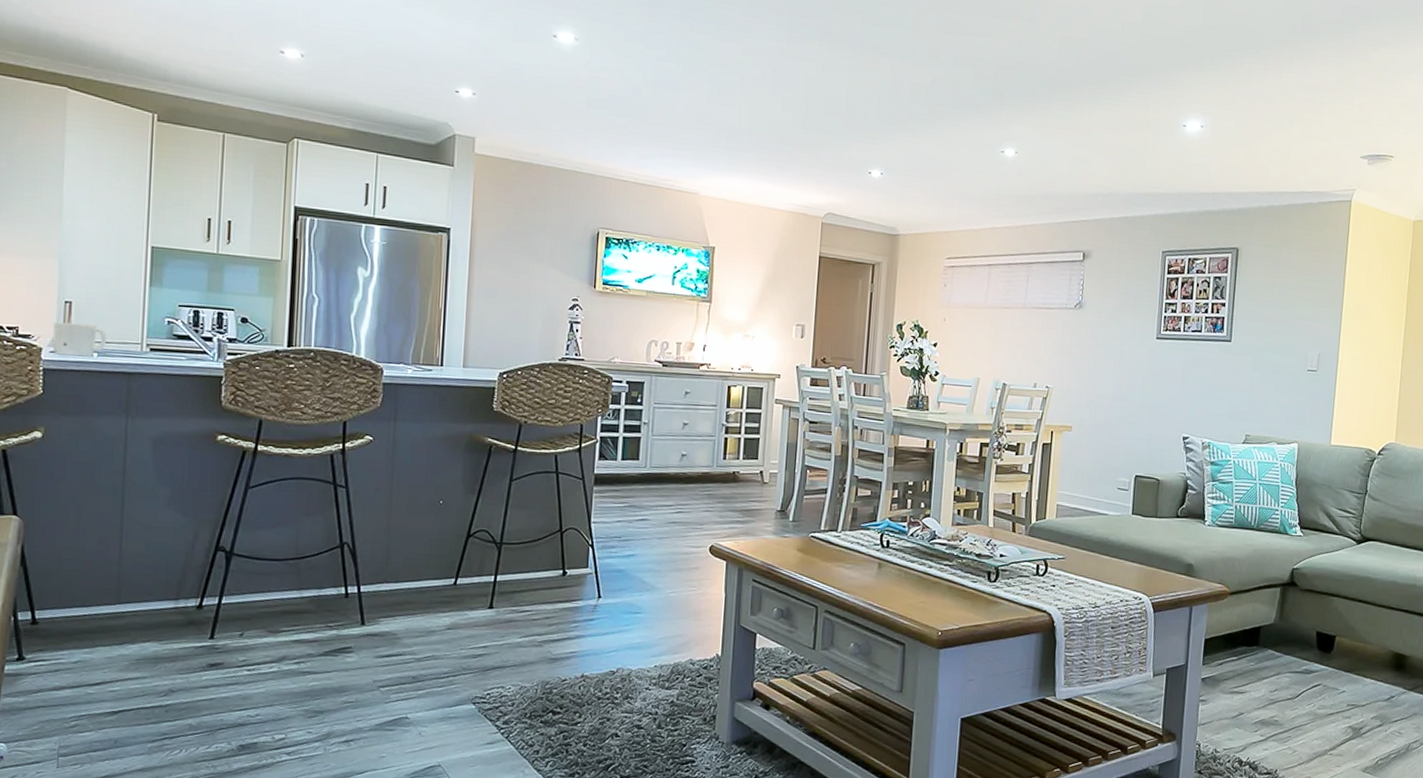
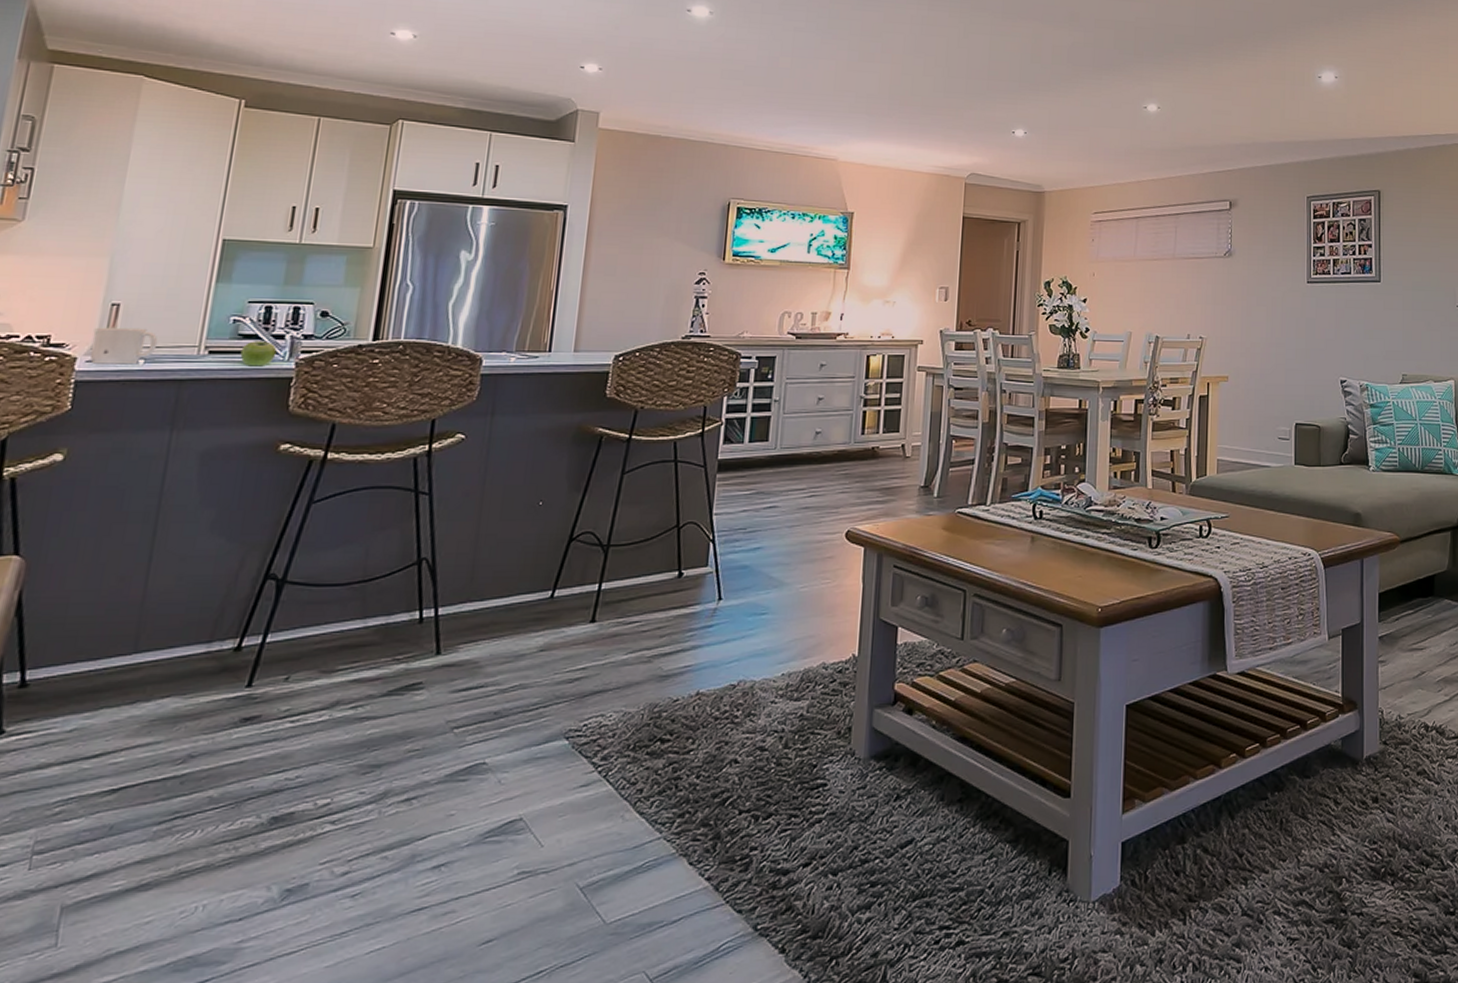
fruit: none [176,341,207,365] -> present [240,341,277,367]

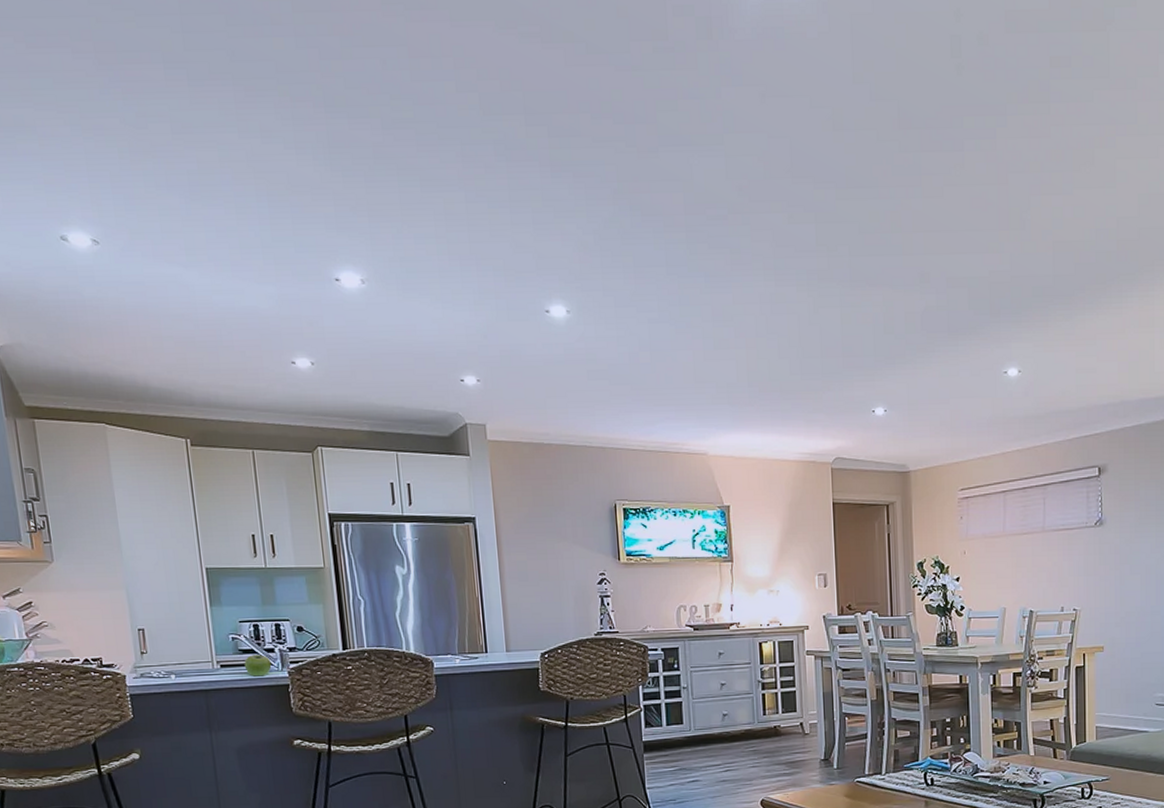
mug: present [90,327,158,365] -> none [131,648,181,680]

